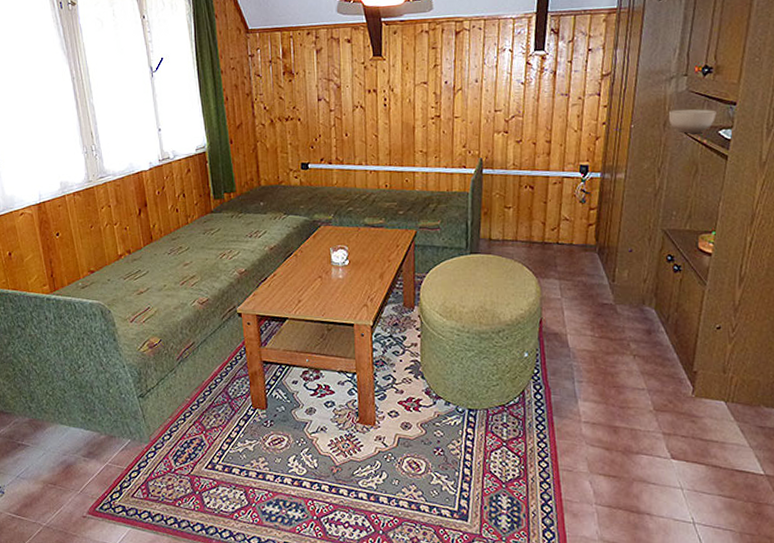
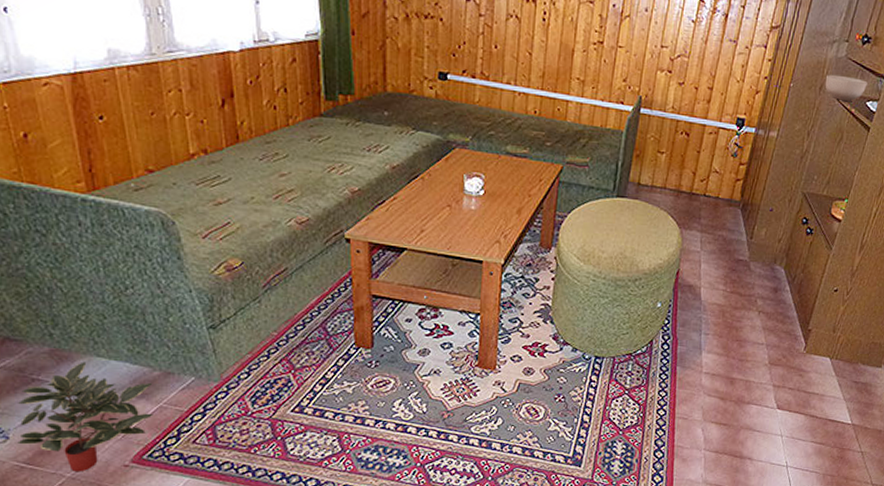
potted plant: none [10,429,102,522] -> present [18,362,153,472]

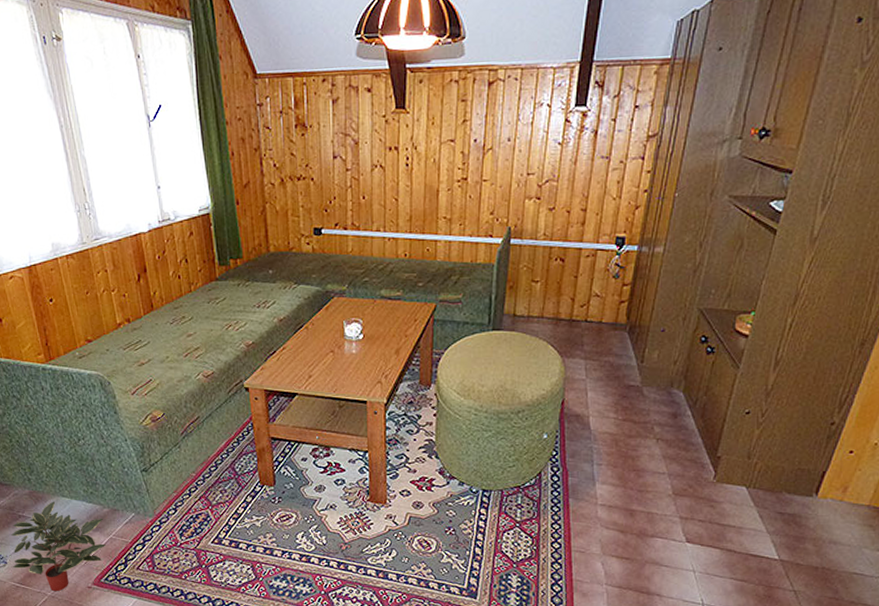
bowl: present [825,74,868,101] -> none [716,176,770,204]

